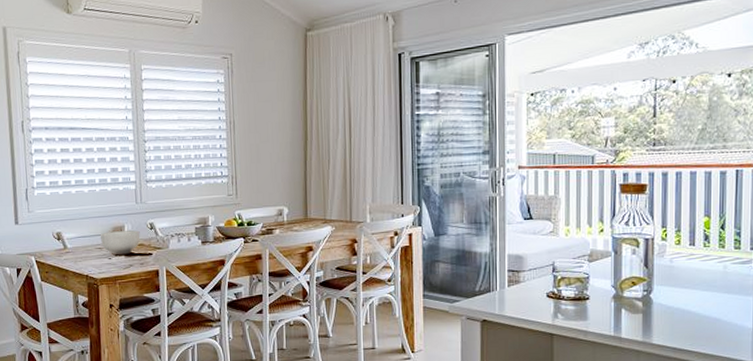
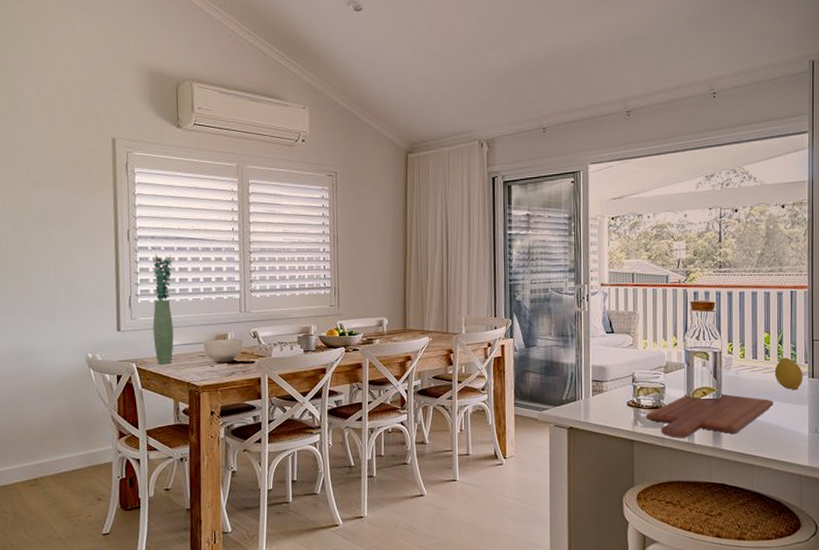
vase: none [48,146,71,258] -> present [152,254,174,365]
cutting board: none [567,283,713,332] -> present [646,393,774,439]
fruit: none [715,243,748,280] -> present [774,357,803,391]

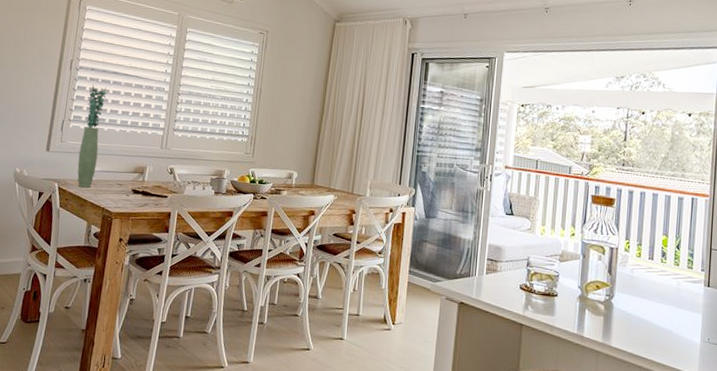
bowl: present [203,339,243,363] -> none [122,170,160,194]
cutting board: present [646,393,774,439] -> none [537,285,667,332]
fruit: present [774,357,803,391] -> none [670,262,699,297]

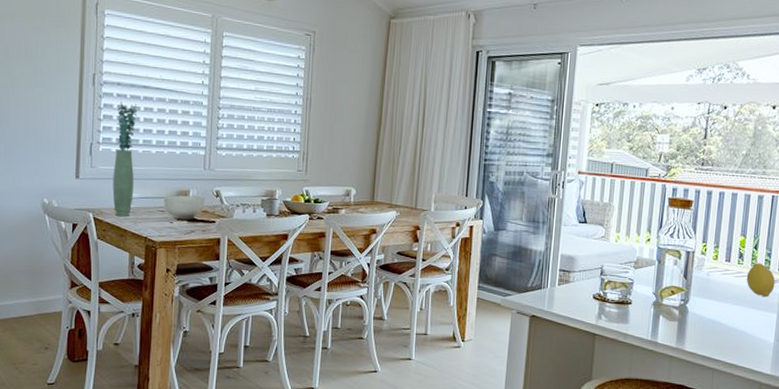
bowl: none [122,170,160,194] -> present [163,195,205,220]
fruit: none [670,262,699,297] -> present [746,263,776,298]

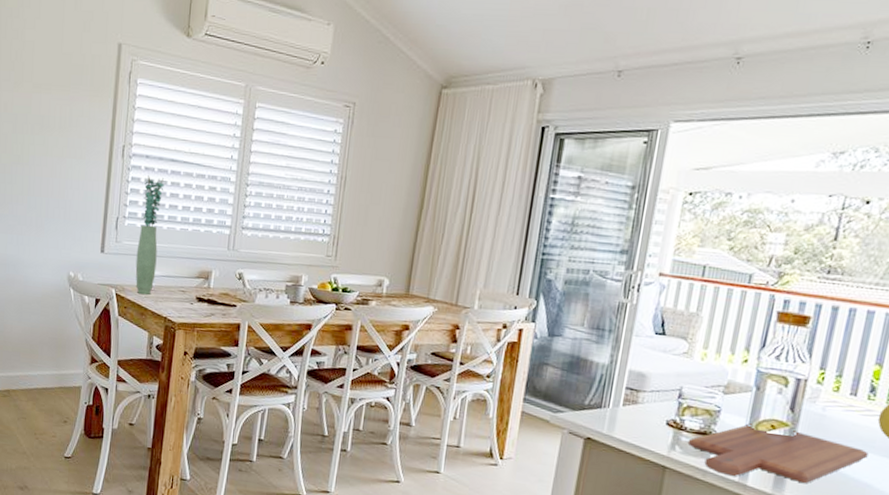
bowl: present [163,195,205,220] -> none [185,275,227,302]
cutting board: none [610,291,742,337] -> present [687,423,869,483]

